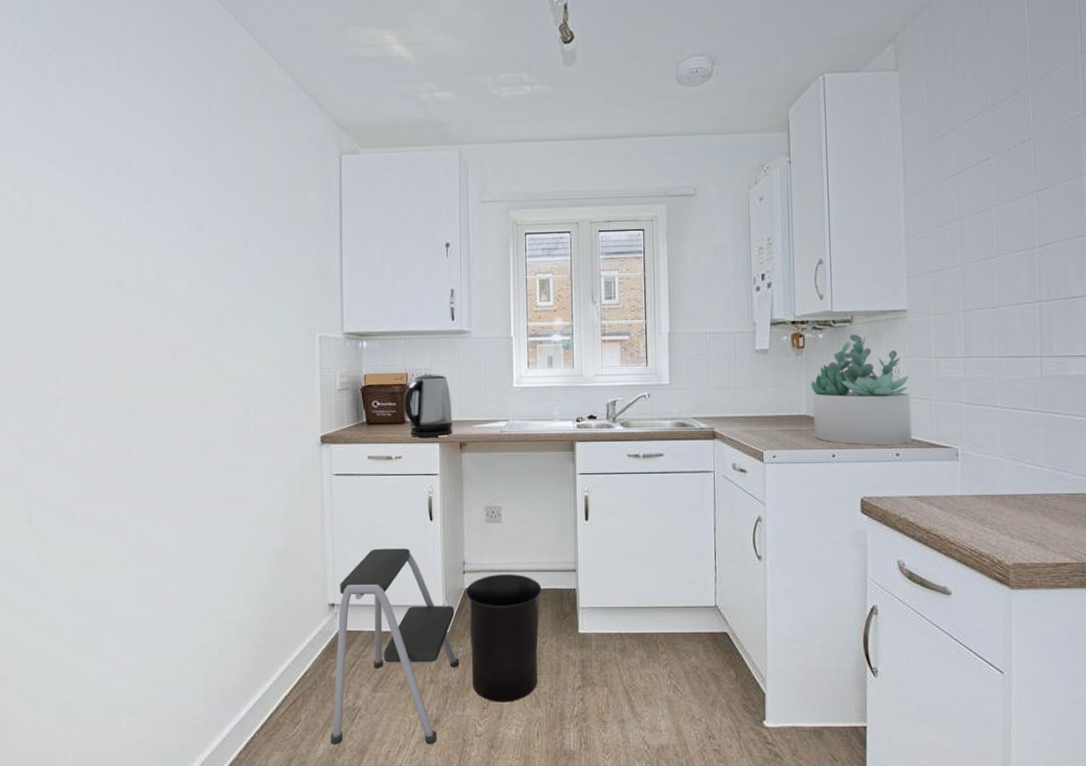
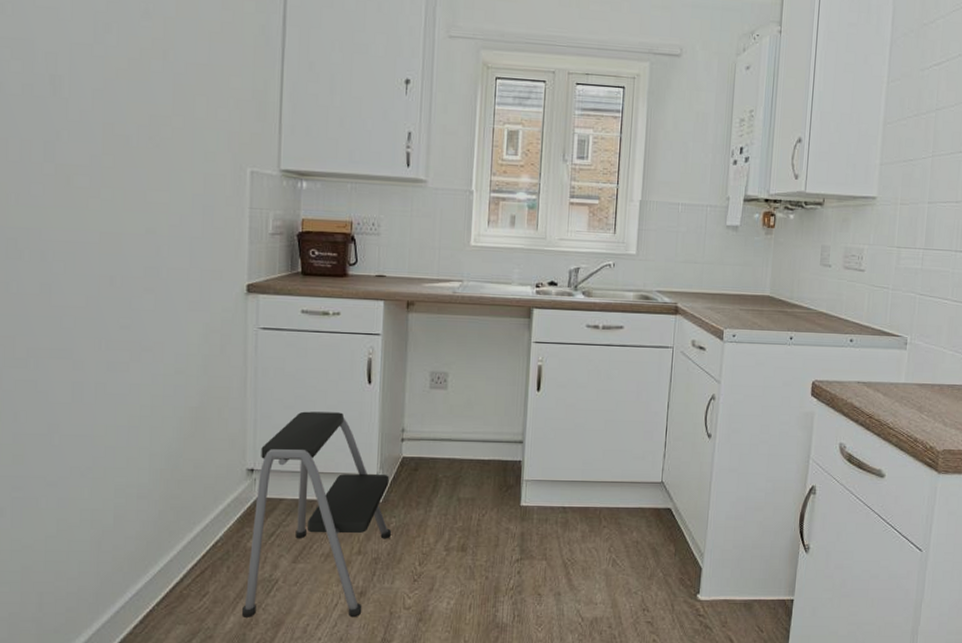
kettle: present [404,374,453,437] -> none [346,224,401,294]
waste bin: present [466,574,542,702] -> none [403,443,485,575]
succulent plant: present [811,334,913,445] -> none [774,217,871,331]

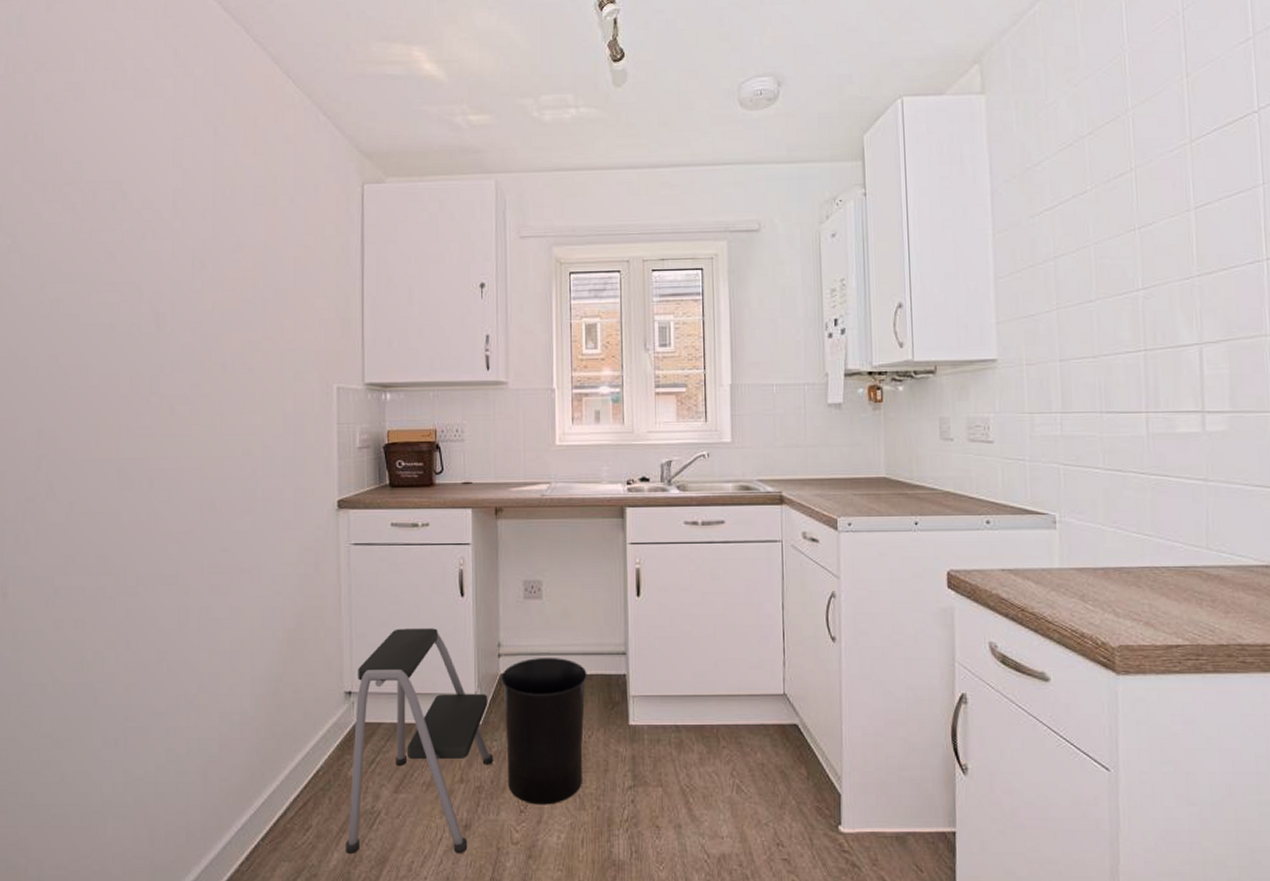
waste bin: none [403,443,485,575] -> present [501,658,587,805]

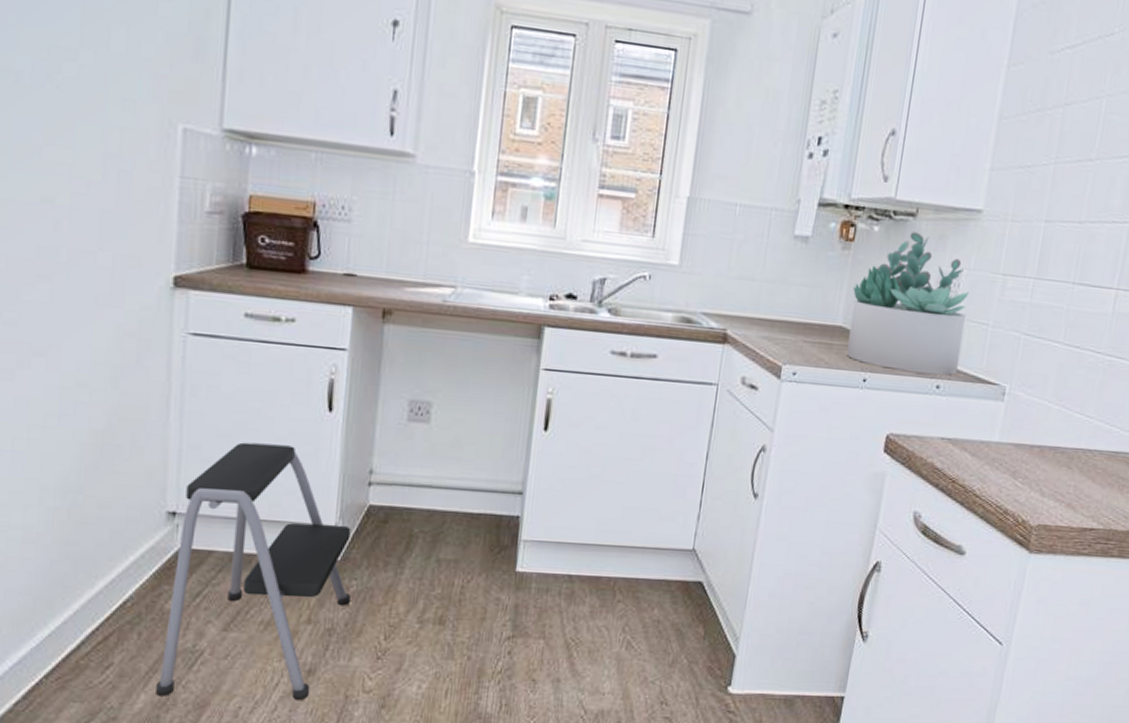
waste bin: present [501,658,587,805] -> none [365,490,474,652]
succulent plant: none [890,387,1005,512] -> present [846,232,969,376]

